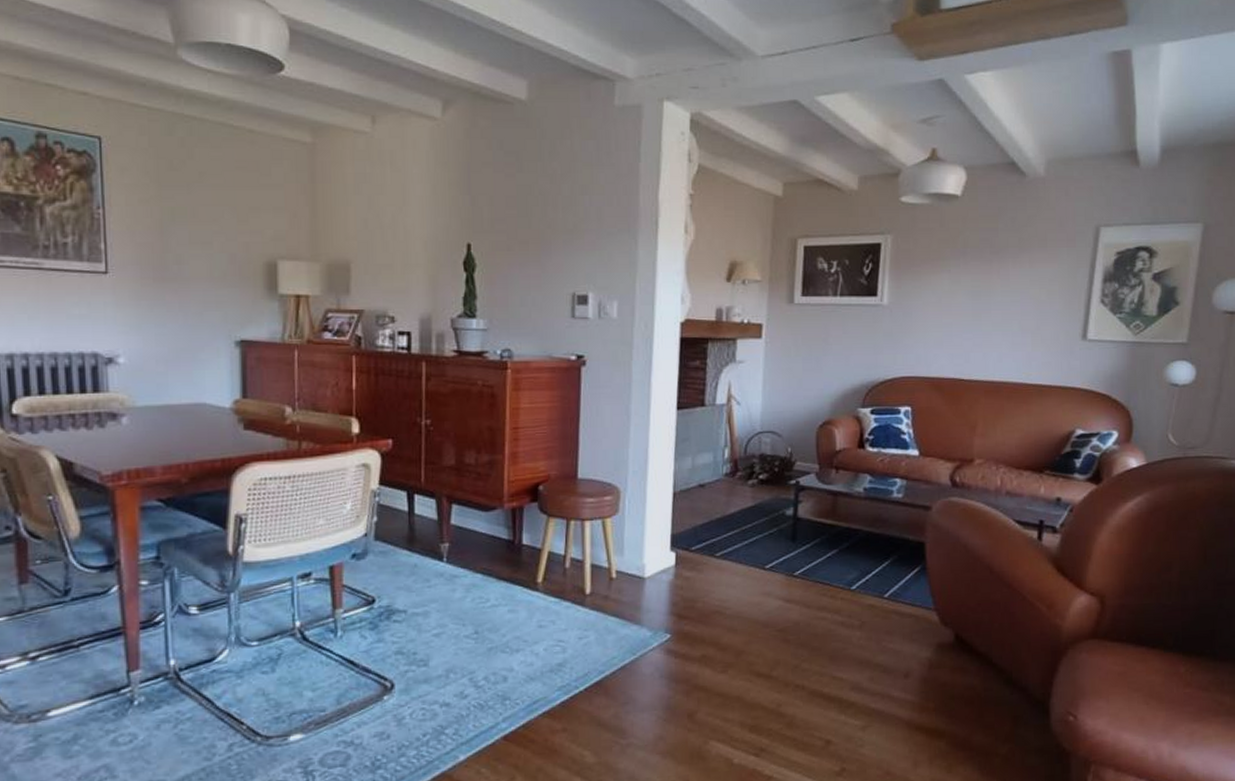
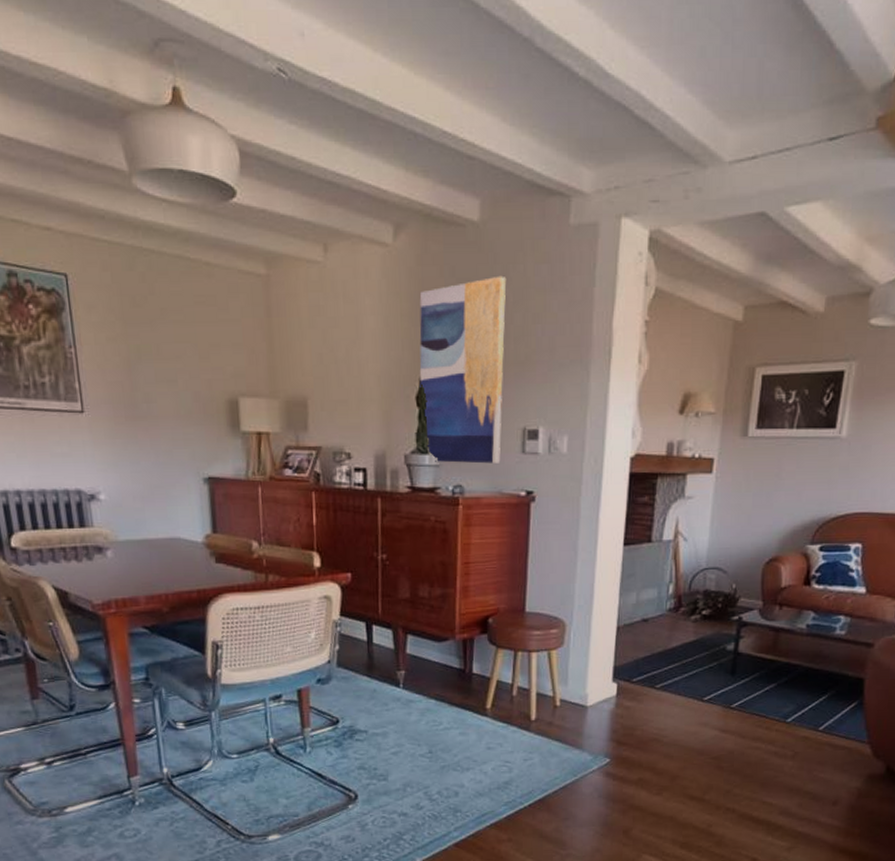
wall art: none [467,150,554,328] -> present [419,275,507,464]

